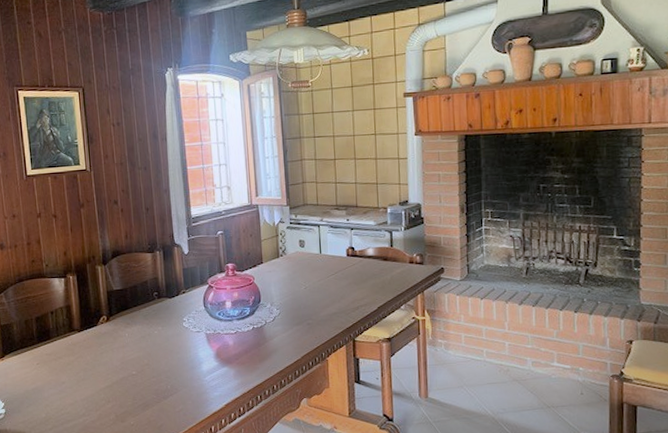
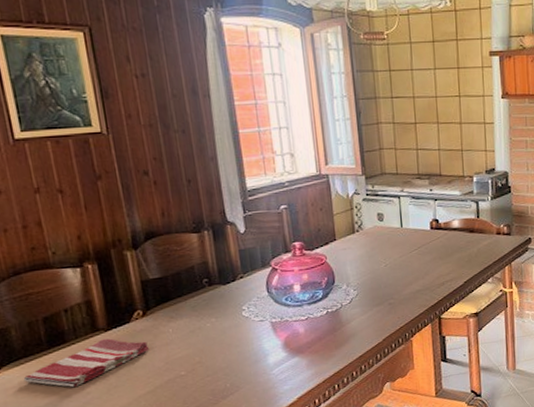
dish towel: none [19,338,110,377] -> present [23,338,150,388]

